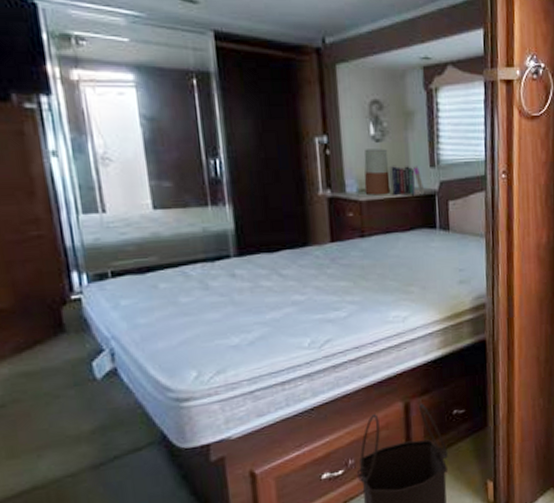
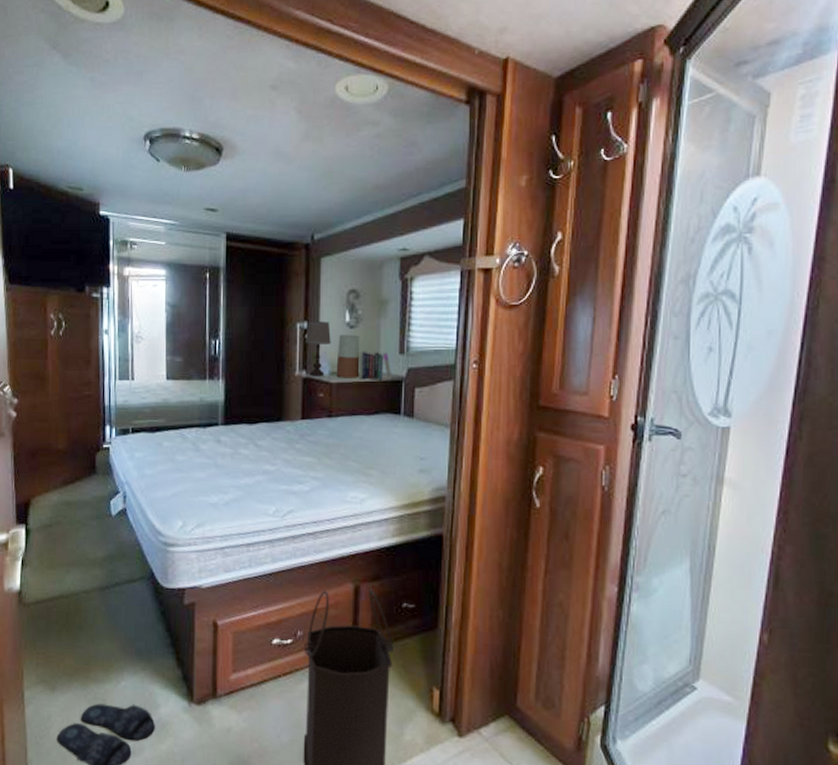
table lamp: none [326,134,356,195] -> present [304,321,331,377]

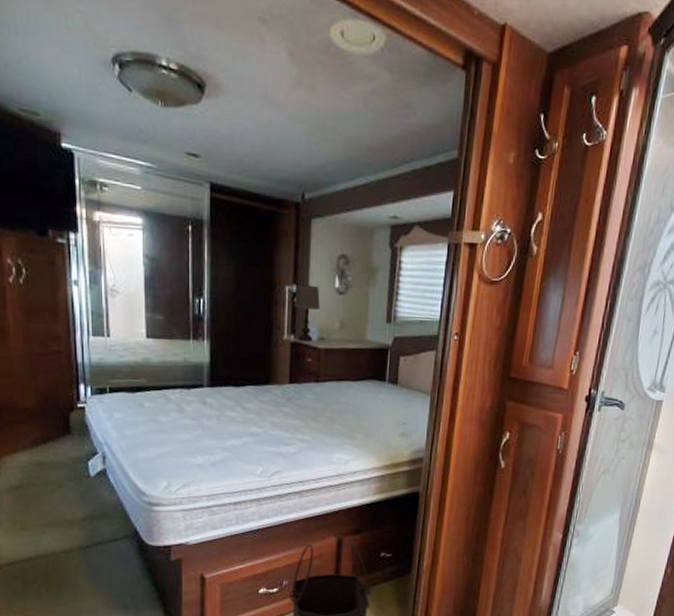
vase: present [336,335,360,379] -> none [324,300,349,345]
books: present [358,350,393,380] -> none [346,317,379,348]

